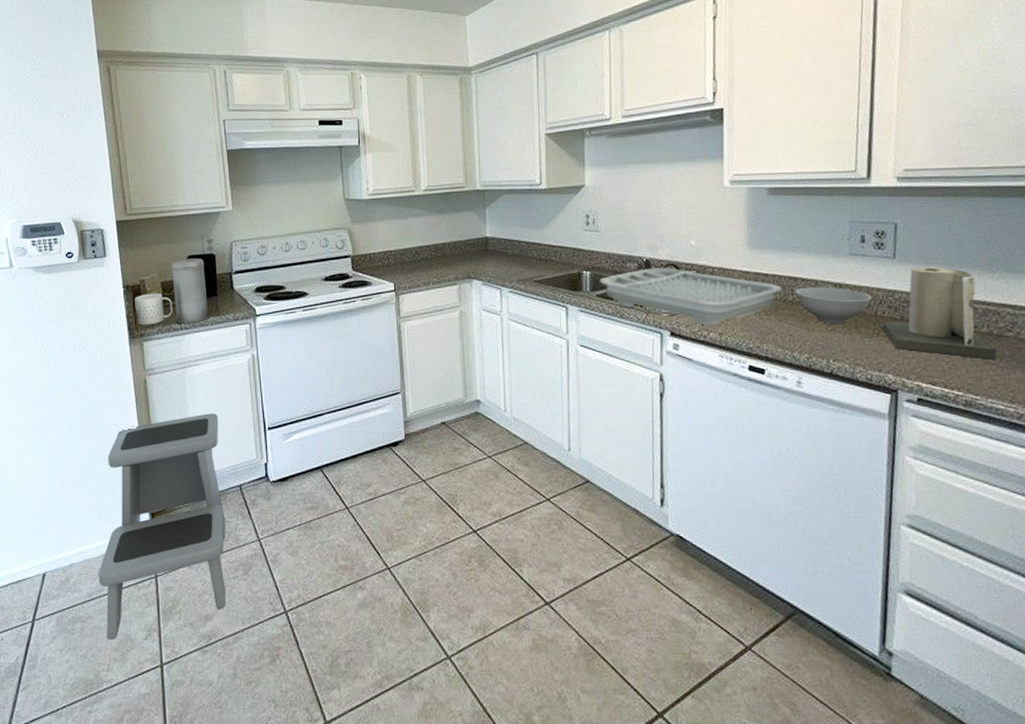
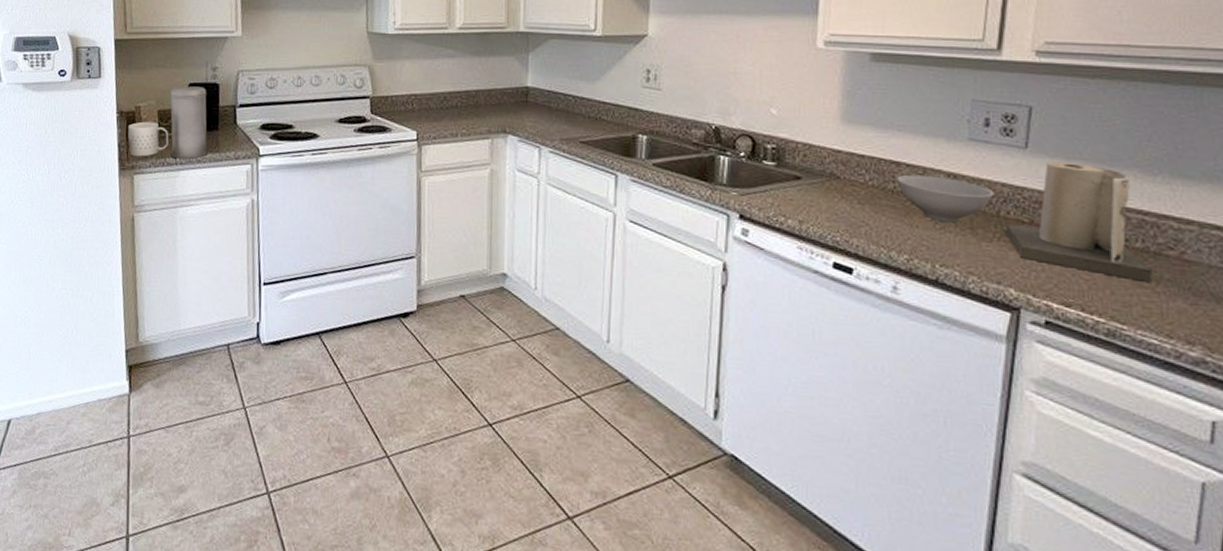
step stool: present [98,413,226,640] -> none [66,260,210,502]
dish rack: present [599,268,782,326] -> none [657,137,881,212]

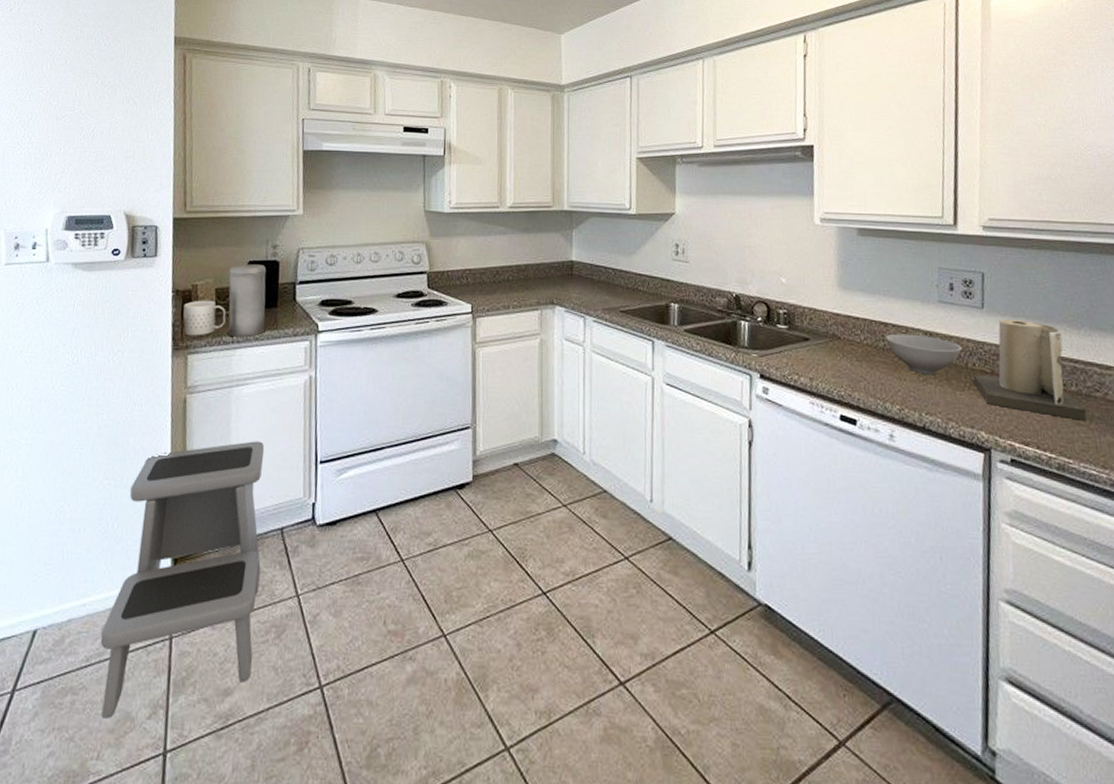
step stool: none [66,260,210,502] -> present [100,441,265,719]

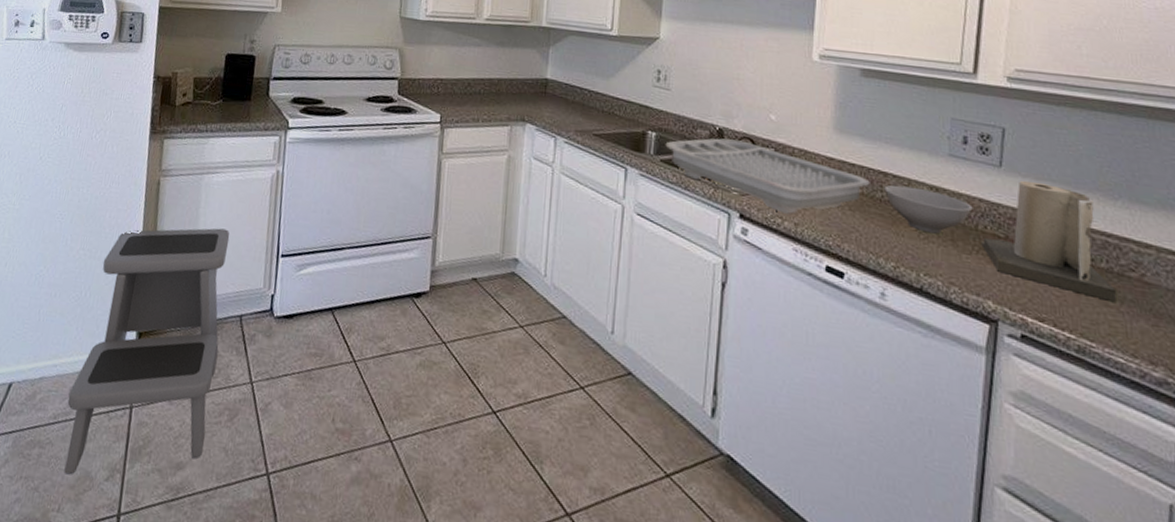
mug: present [183,300,227,336] -> none [161,87,203,122]
canister: present [227,264,267,338] -> none [202,56,243,128]
dish rack: none [687,304,873,370] -> present [665,138,870,214]

